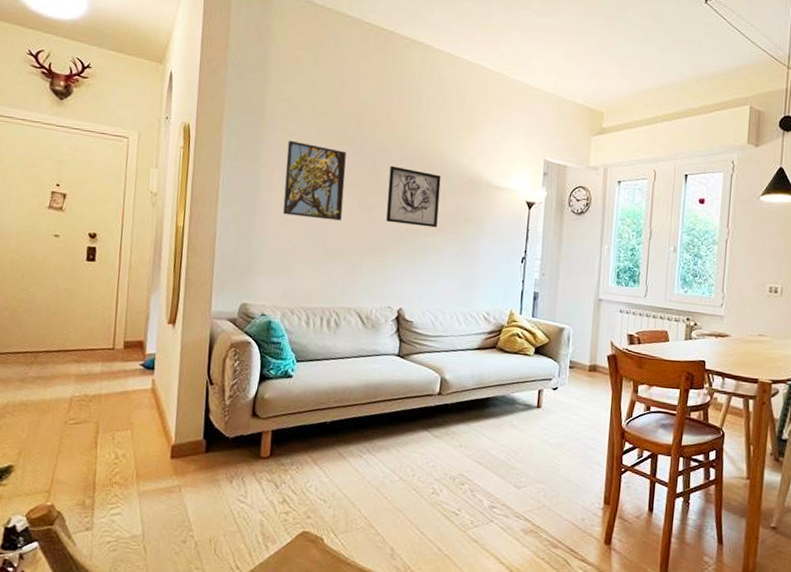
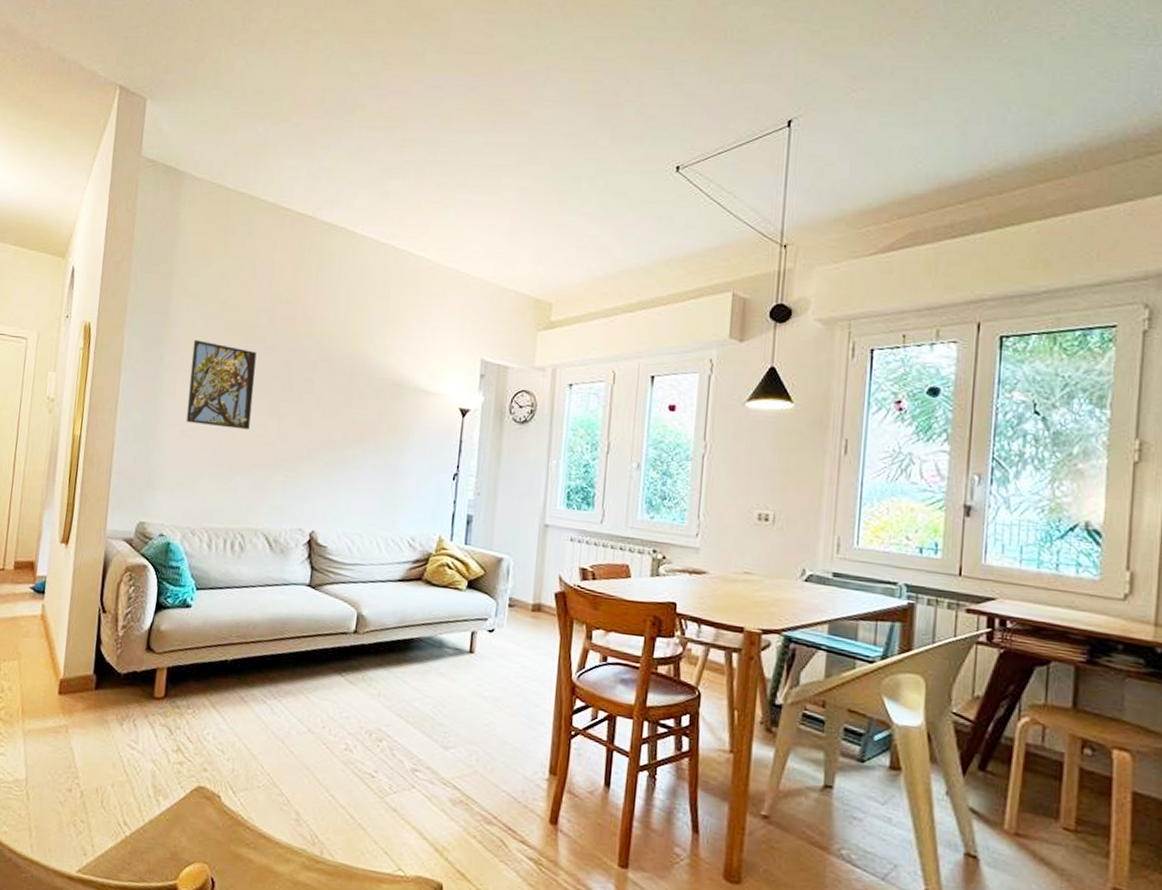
wall art: present [386,165,441,228] -> none [299,367,362,438]

